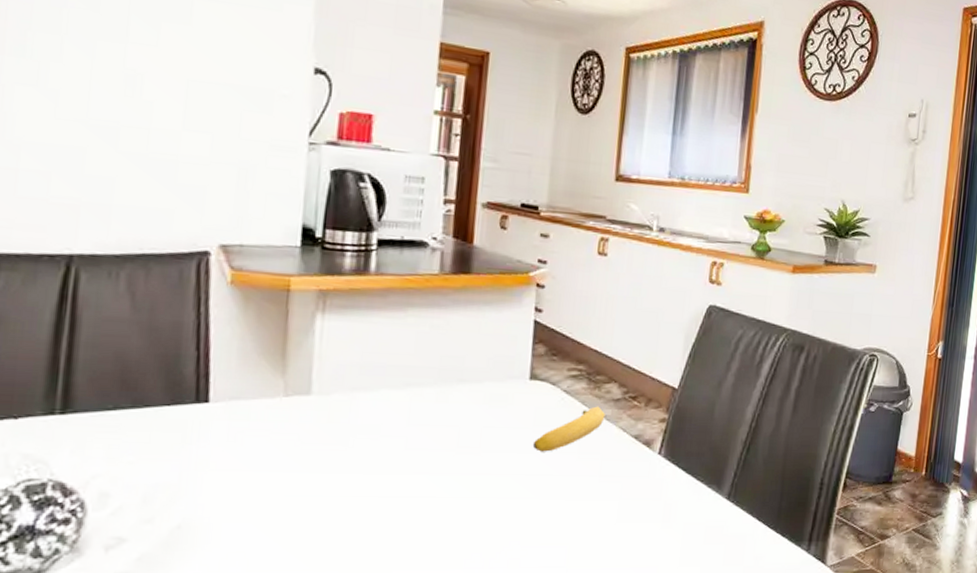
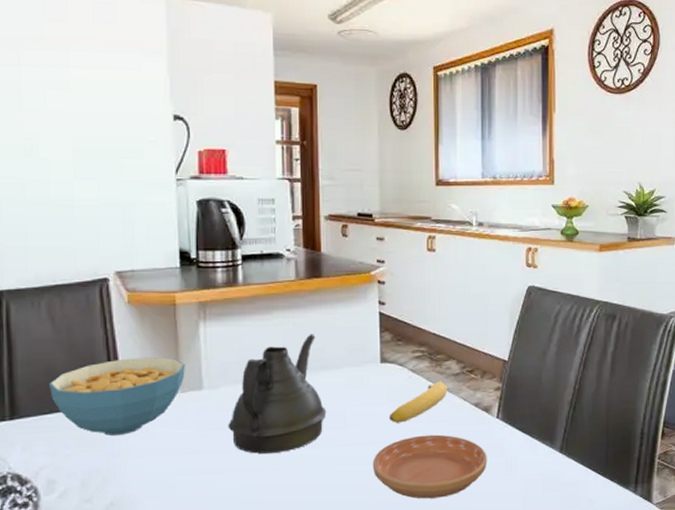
cereal bowl: none [117,350,293,444] -> present [49,356,185,436]
teapot: none [336,339,459,477] -> present [228,334,327,454]
saucer: none [506,468,644,544] -> present [372,434,487,499]

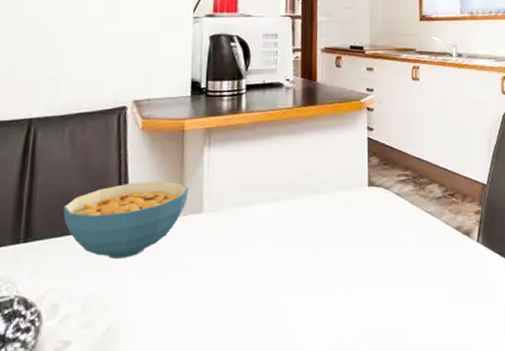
teapot: present [228,334,327,454] -> none [224,158,317,278]
saucer: present [372,434,487,499] -> none [358,258,469,326]
banana: present [389,381,448,423] -> none [375,204,430,247]

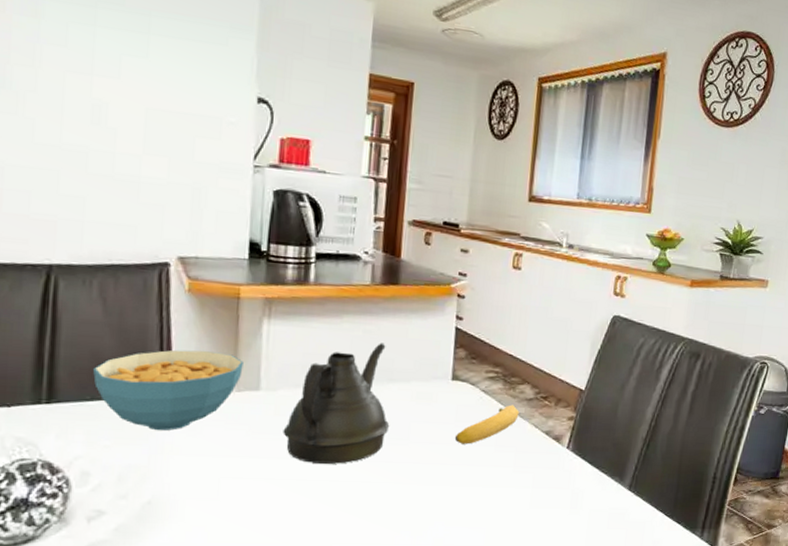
teapot: none [224,158,317,278] -> present [283,343,390,464]
banana: none [375,204,430,247] -> present [454,405,519,445]

